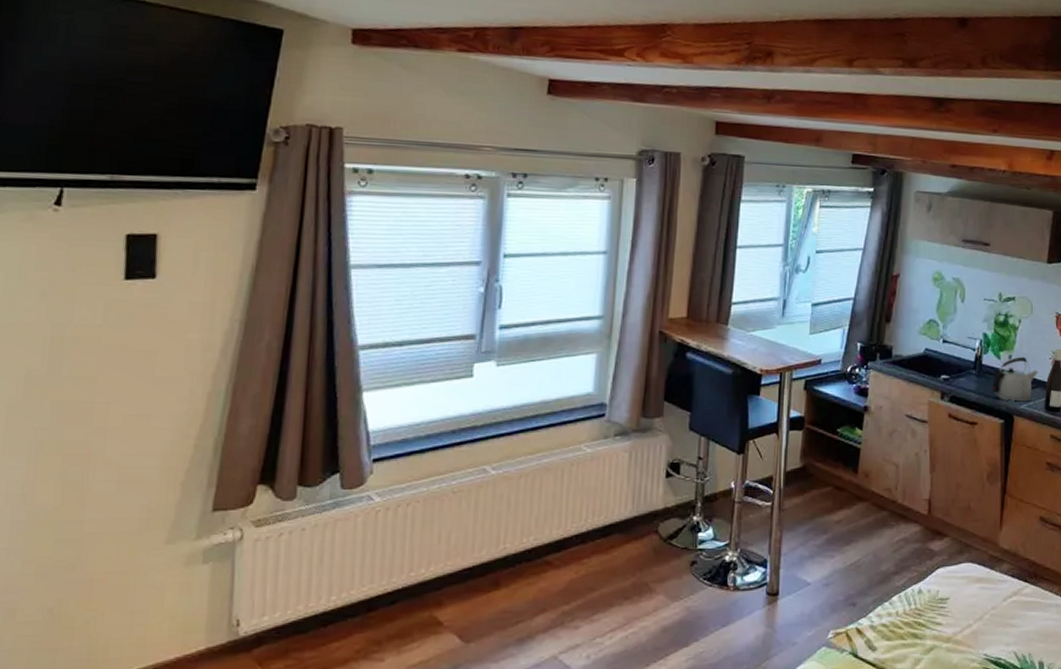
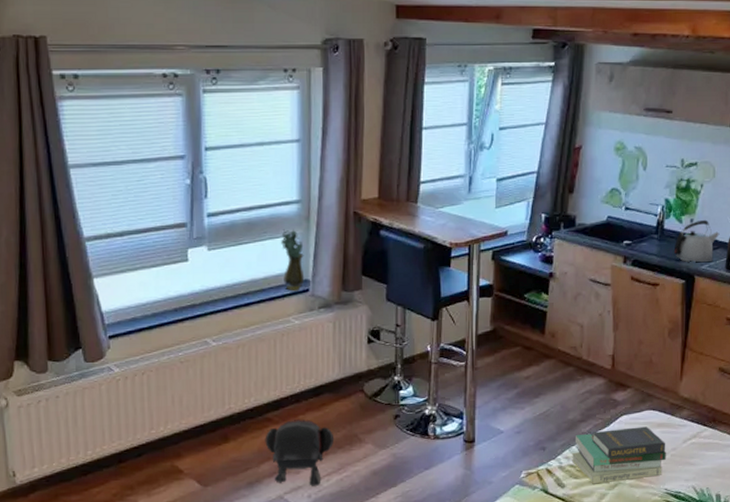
backpack: none [541,564,622,645] -> present [265,419,335,486]
vase: none [578,346,602,416] -> present [281,229,305,292]
books: none [883,581,986,648] -> present [571,426,666,484]

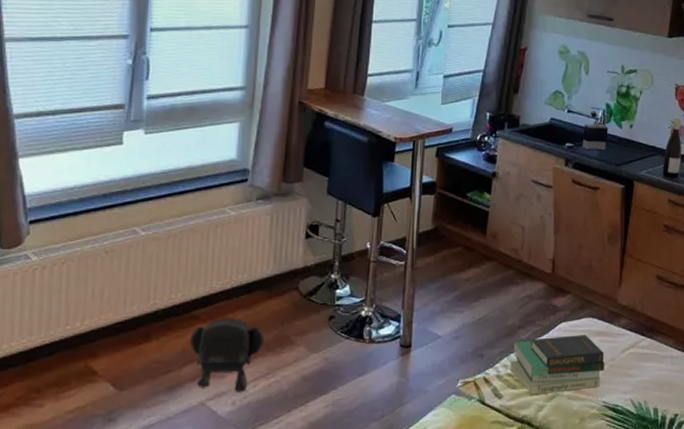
vase: present [281,229,305,292] -> none [222,116,245,181]
perfume bottle: none [641,206,668,247] -> present [583,110,609,151]
kettle: present [673,219,720,262] -> none [613,125,658,167]

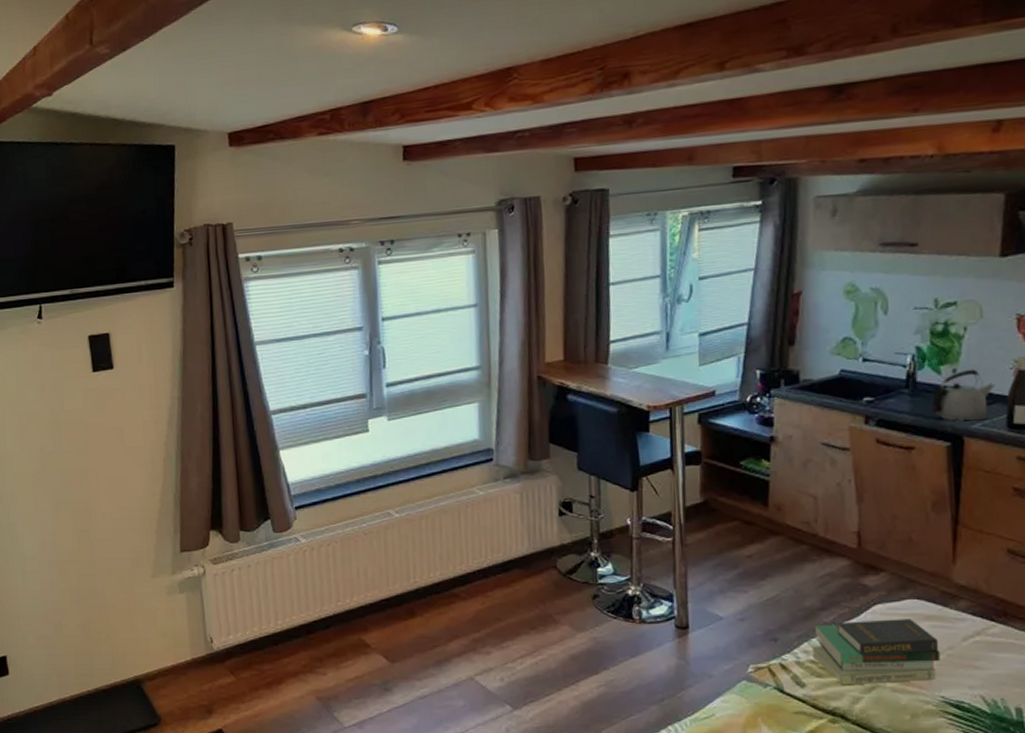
backpack: present [189,318,265,392] -> none [452,596,527,669]
perfume bottle: present [583,110,609,151] -> none [886,355,922,404]
kettle: none [613,125,658,167] -> present [932,369,995,421]

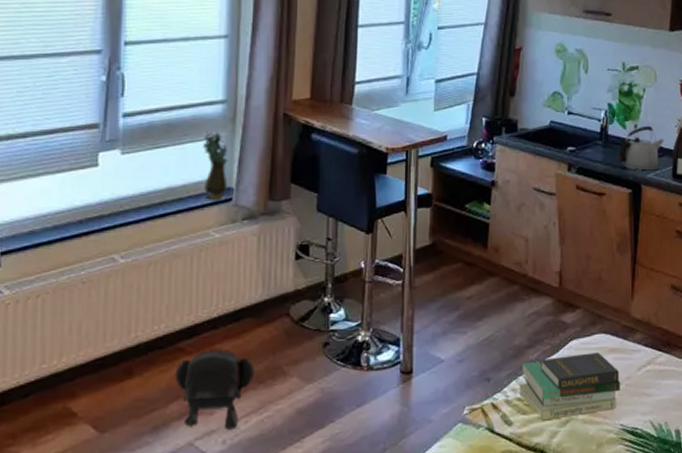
backpack: none [452,596,527,669] -> present [175,349,255,430]
vase: none [461,396,488,462] -> present [203,131,228,201]

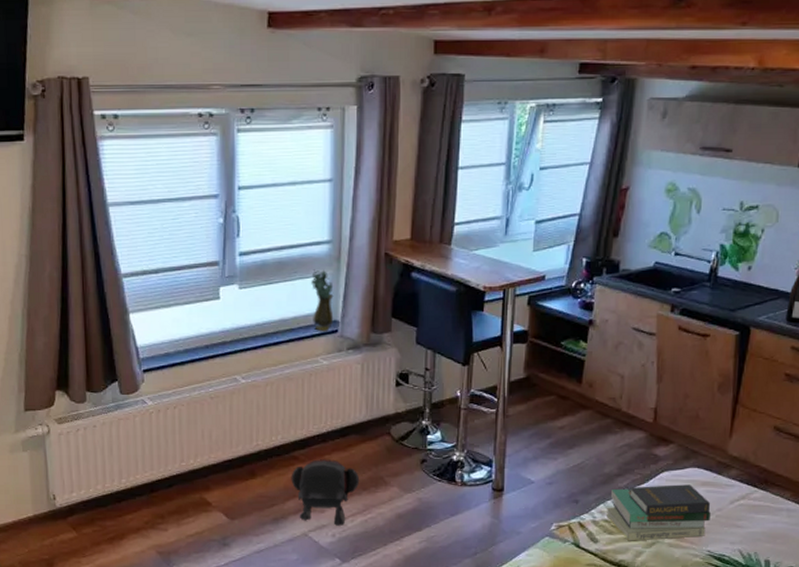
kettle: present [618,125,665,170] -> none [727,267,781,312]

